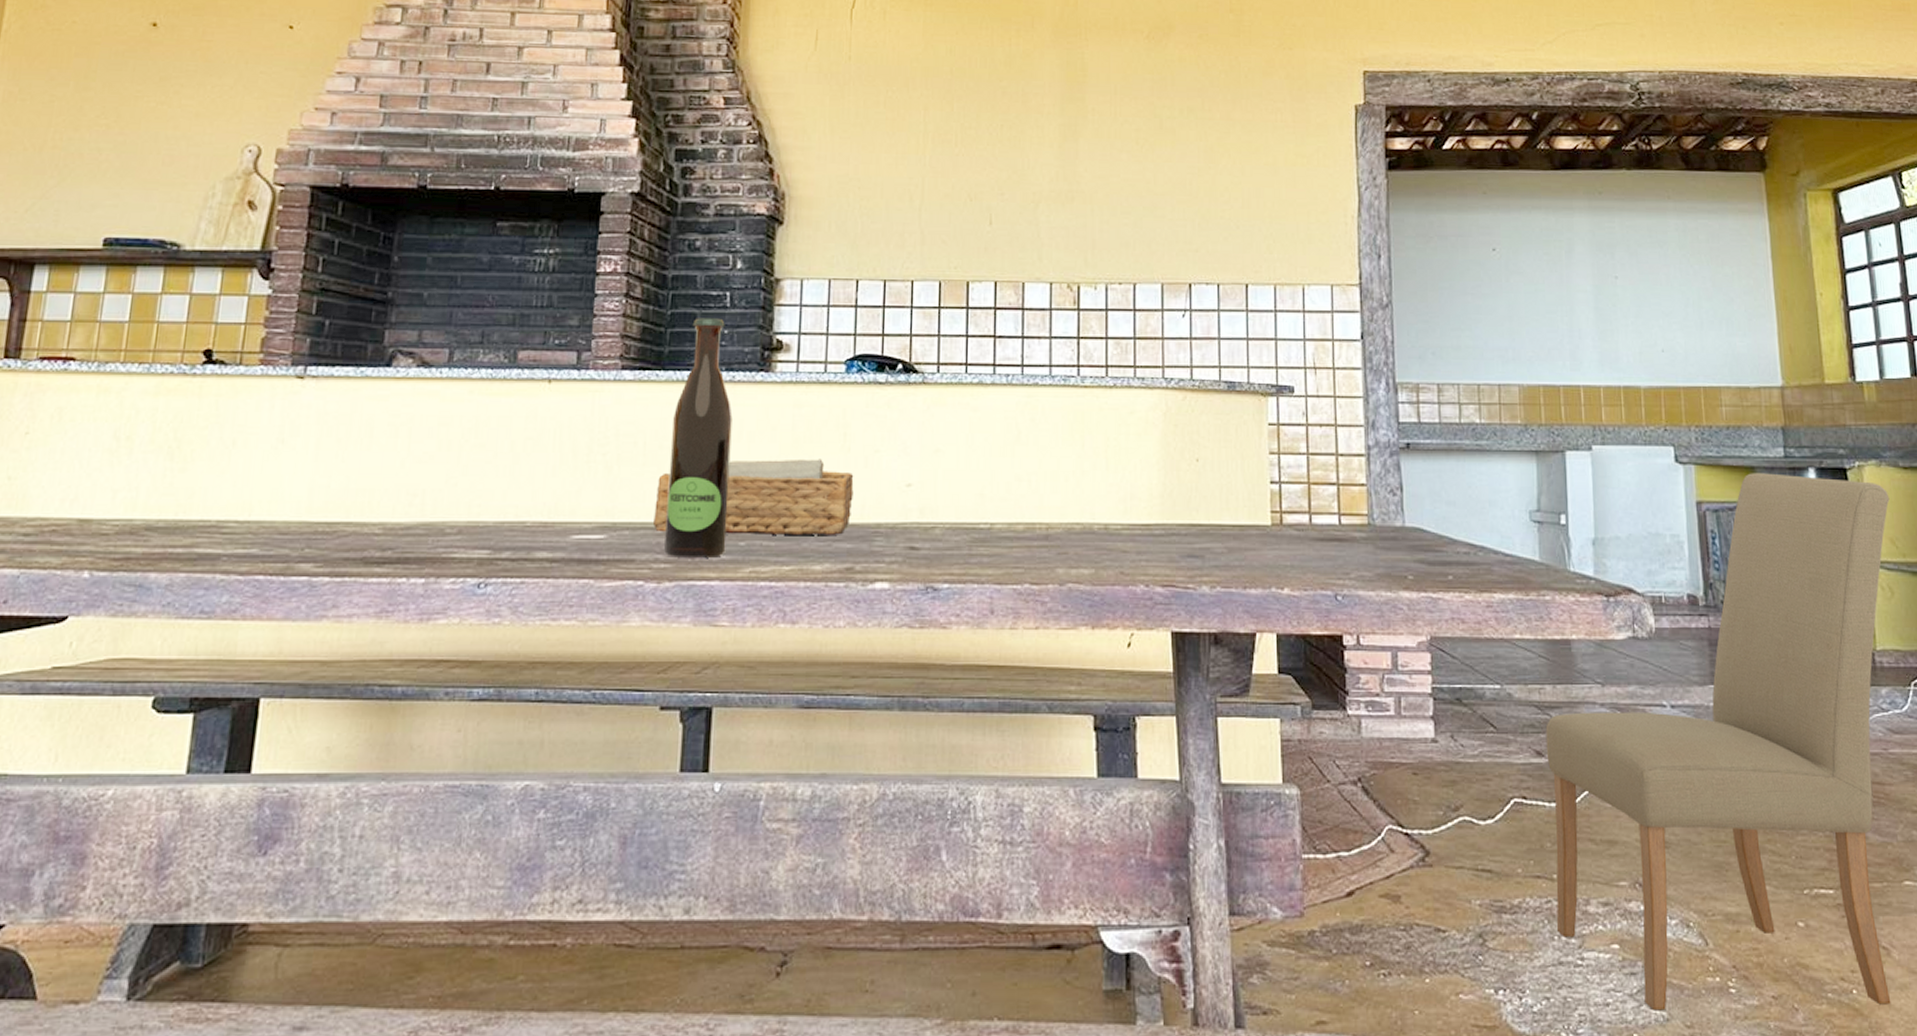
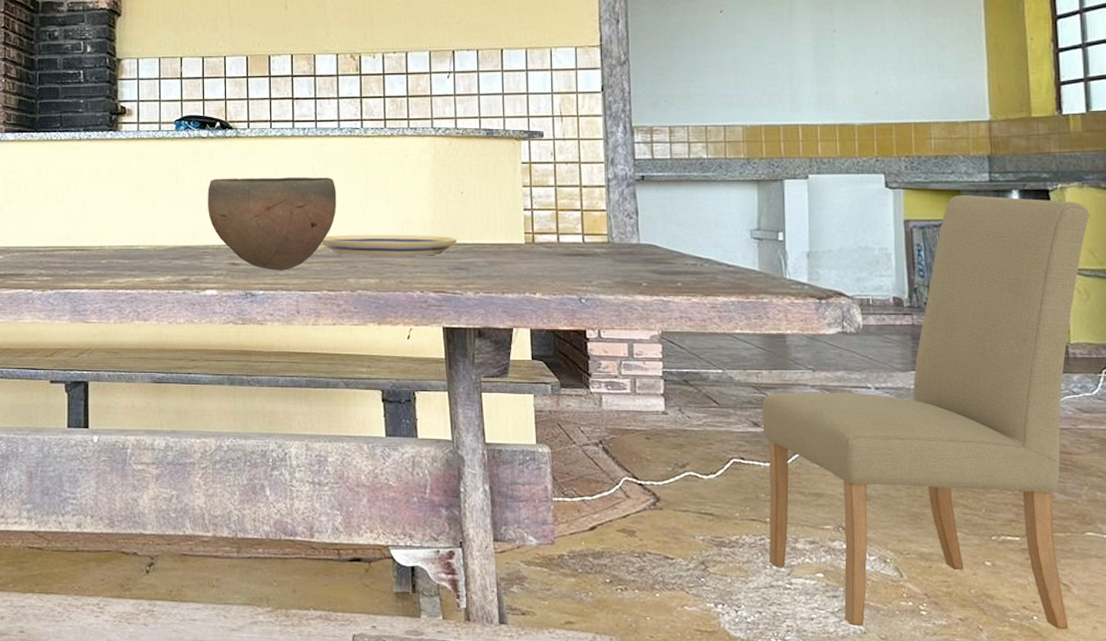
napkin holder: present [654,458,854,535] -> none [37,197,186,255]
bottle: present [664,318,733,558] -> none [45,91,91,272]
bowl: none [882,435,1045,557] -> present [208,177,337,270]
plate: none [1024,511,1191,540] -> present [321,234,458,256]

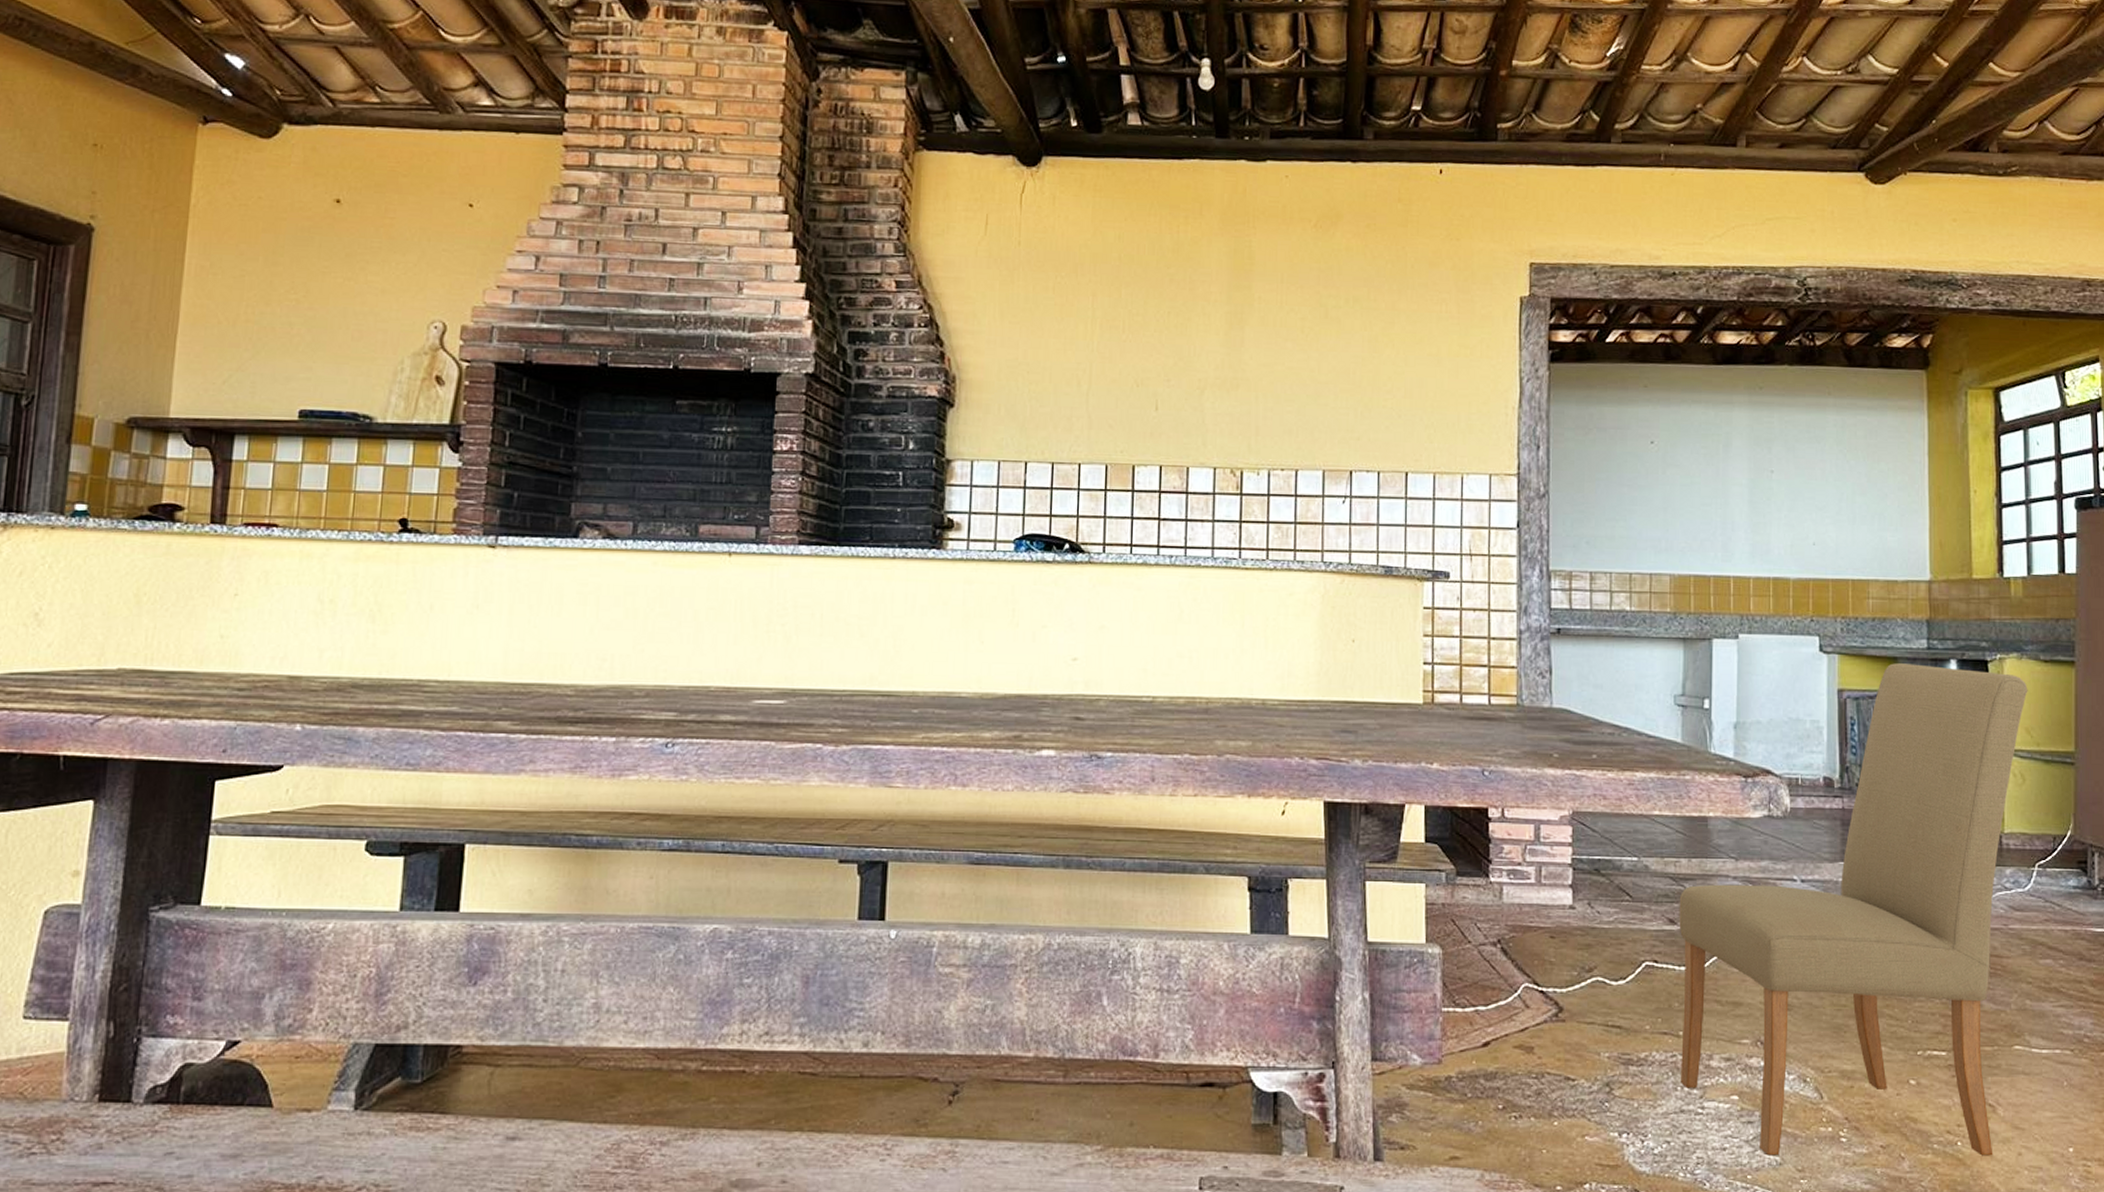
bowl: present [208,177,337,270] -> none [1049,612,1206,728]
plate: present [321,234,458,256] -> none [1185,686,1346,715]

